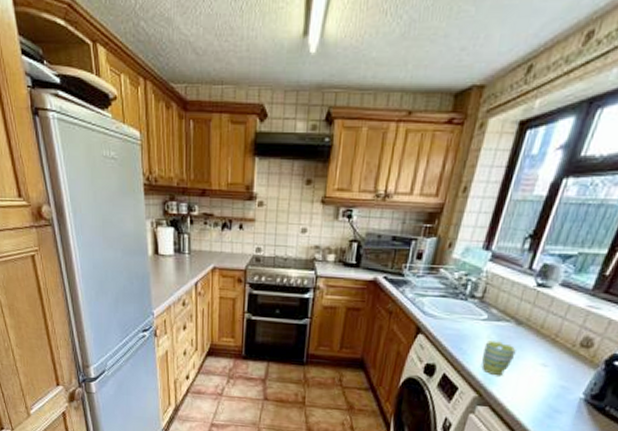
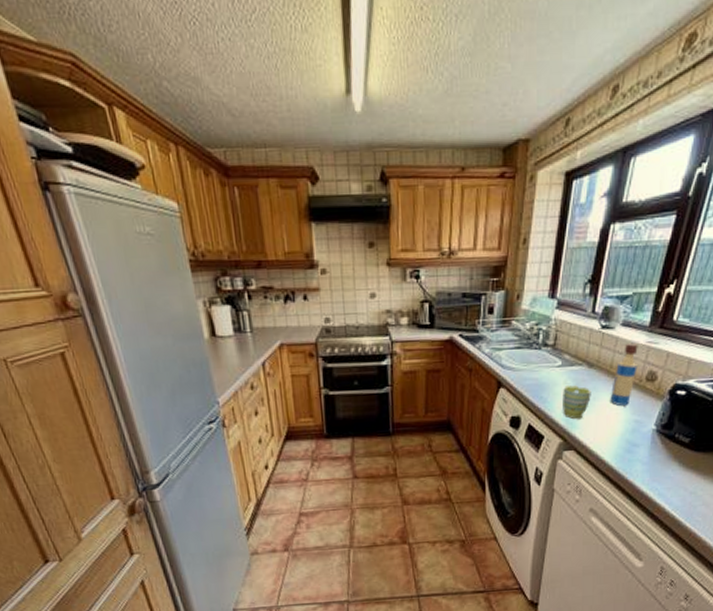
tequila bottle: none [535,304,577,370] -> present [610,342,638,407]

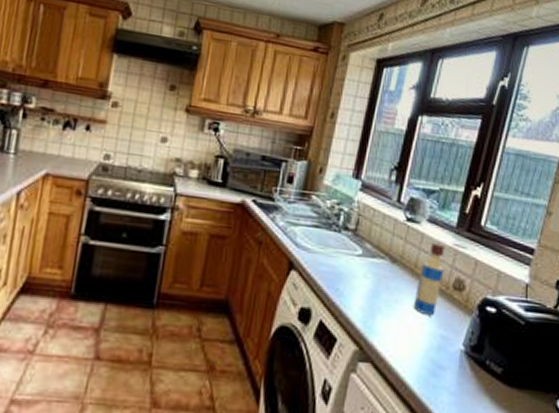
mug: present [563,385,591,419] -> none [360,280,393,324]

